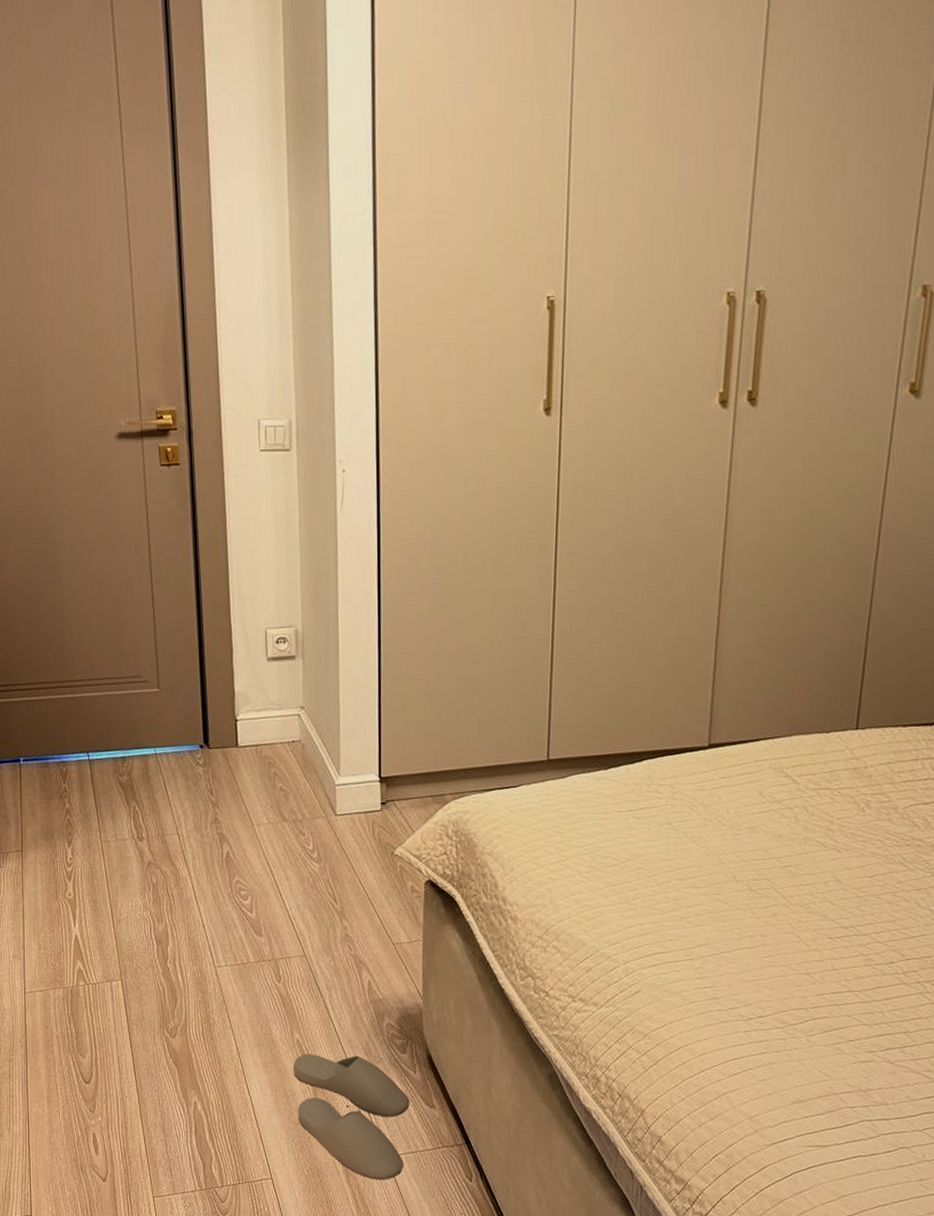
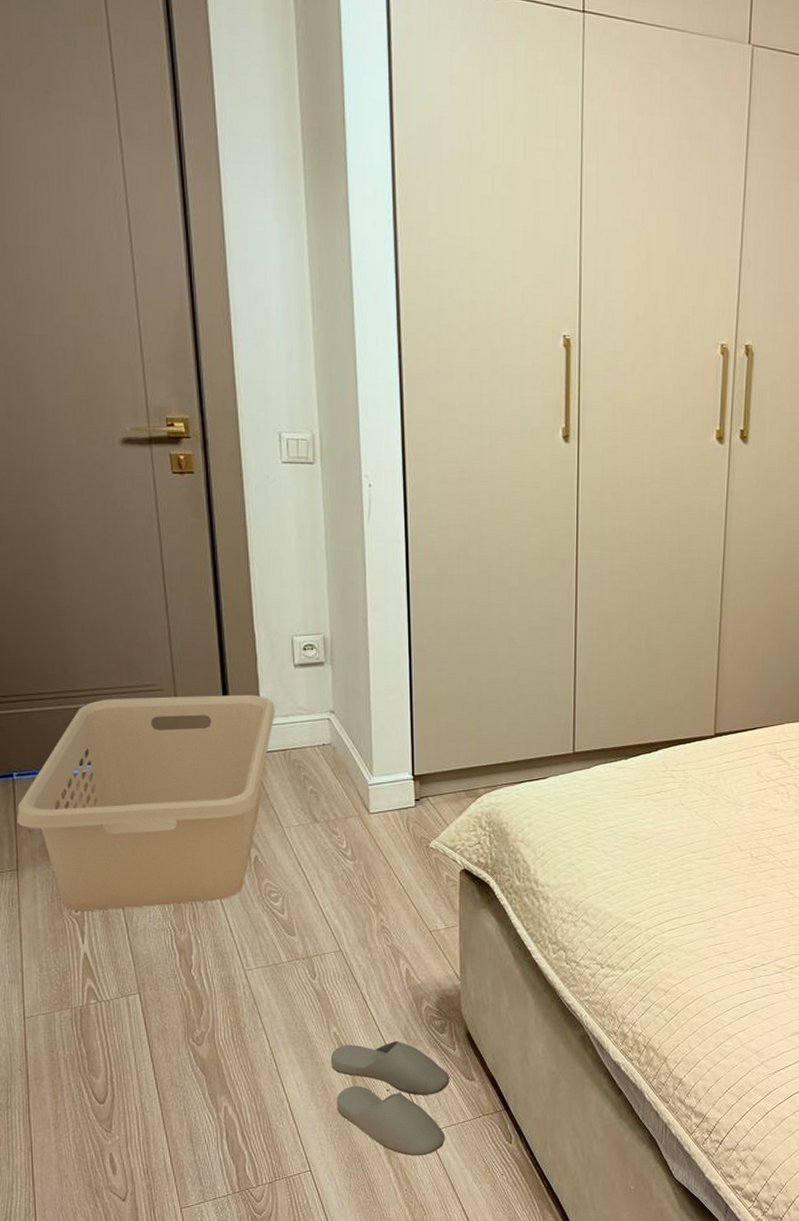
laundry basket: none [22,687,248,896] -> present [16,694,275,911]

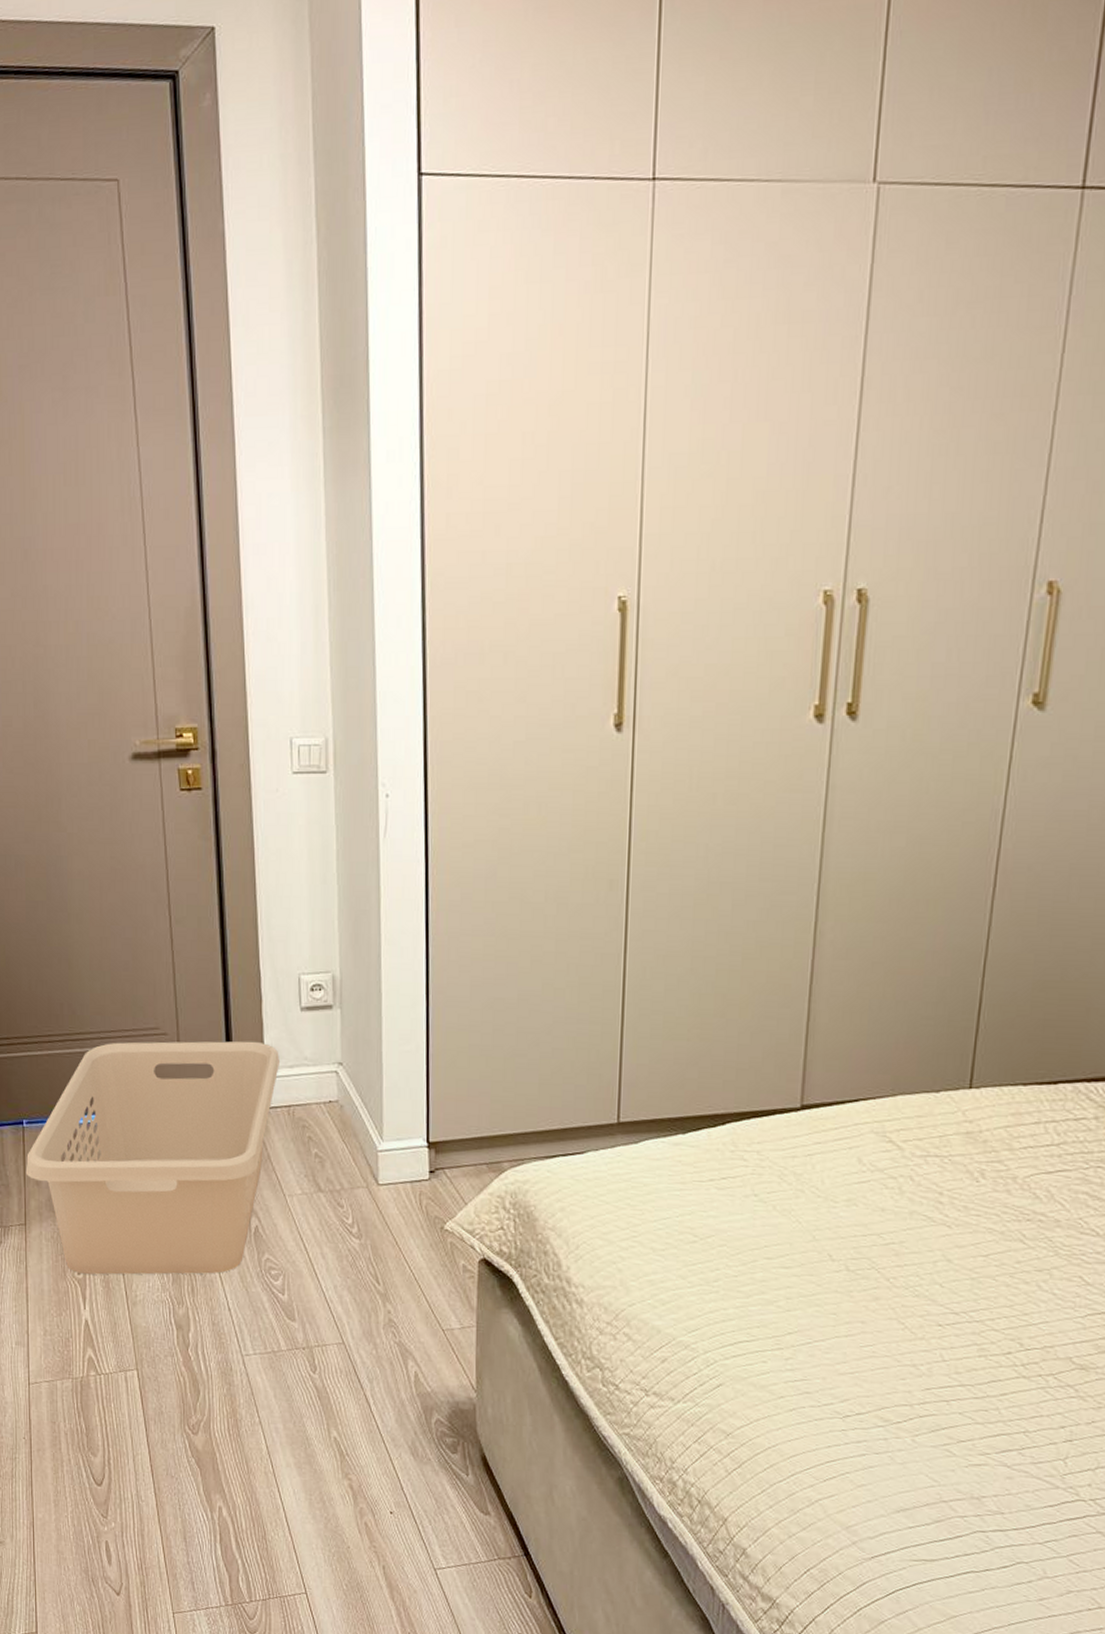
slippers: present [330,1040,450,1156] -> none [329,1453,462,1596]

